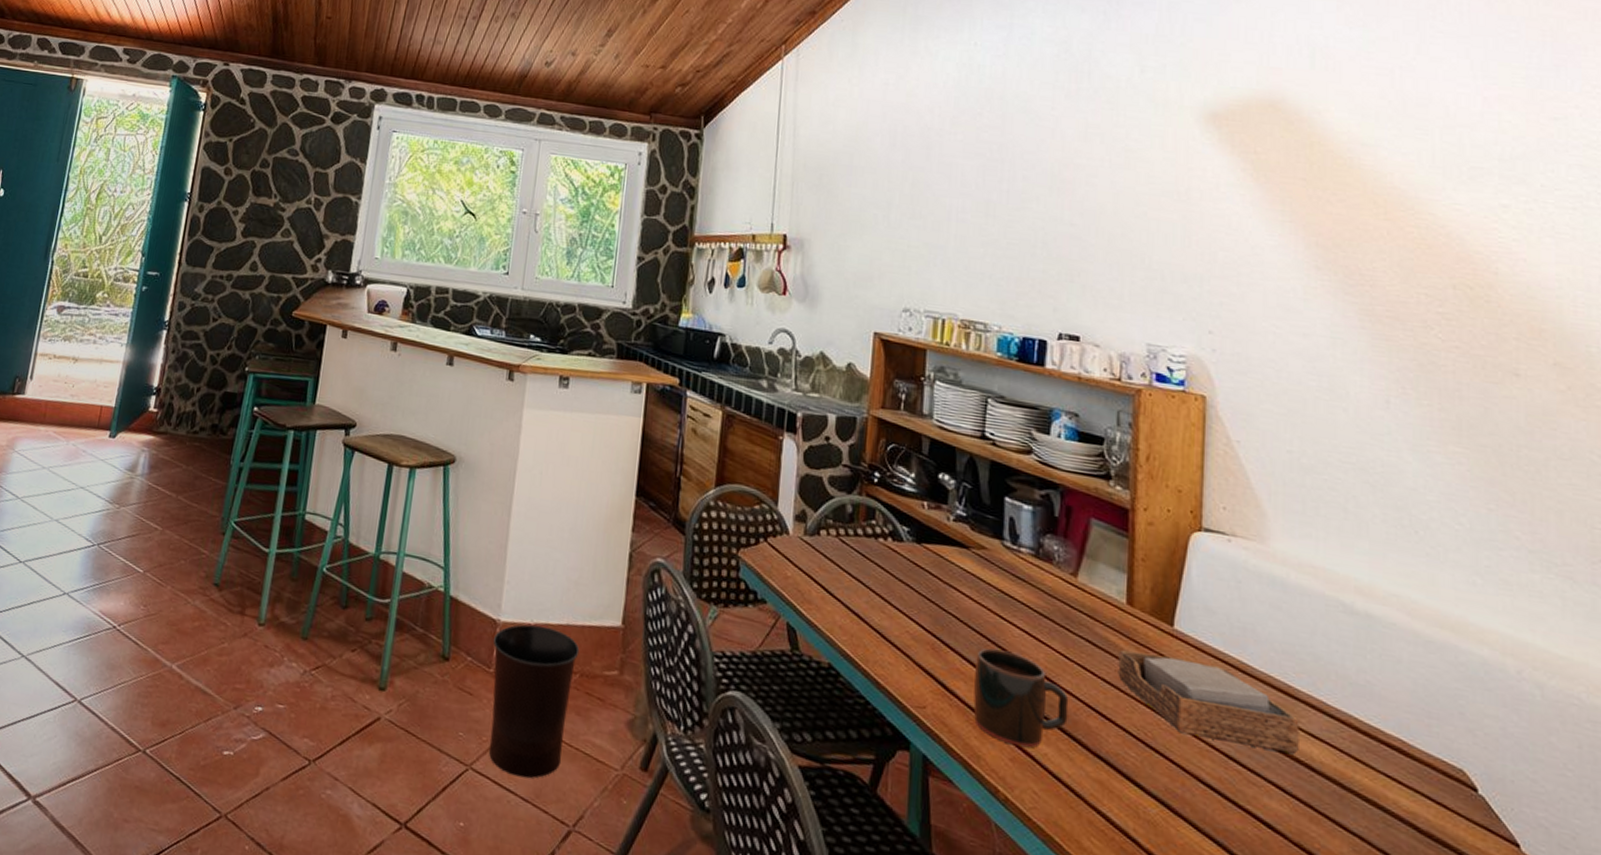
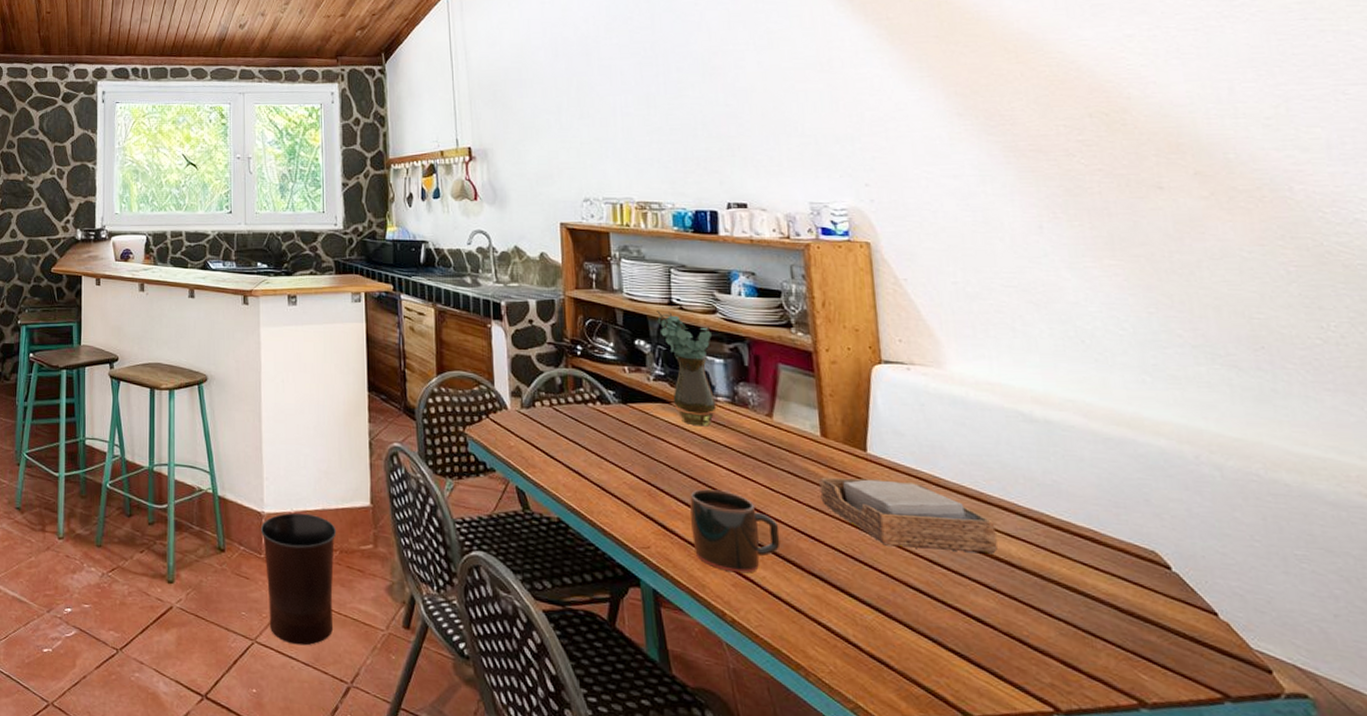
vase: none [966,442,1023,579] -> present [657,310,717,427]

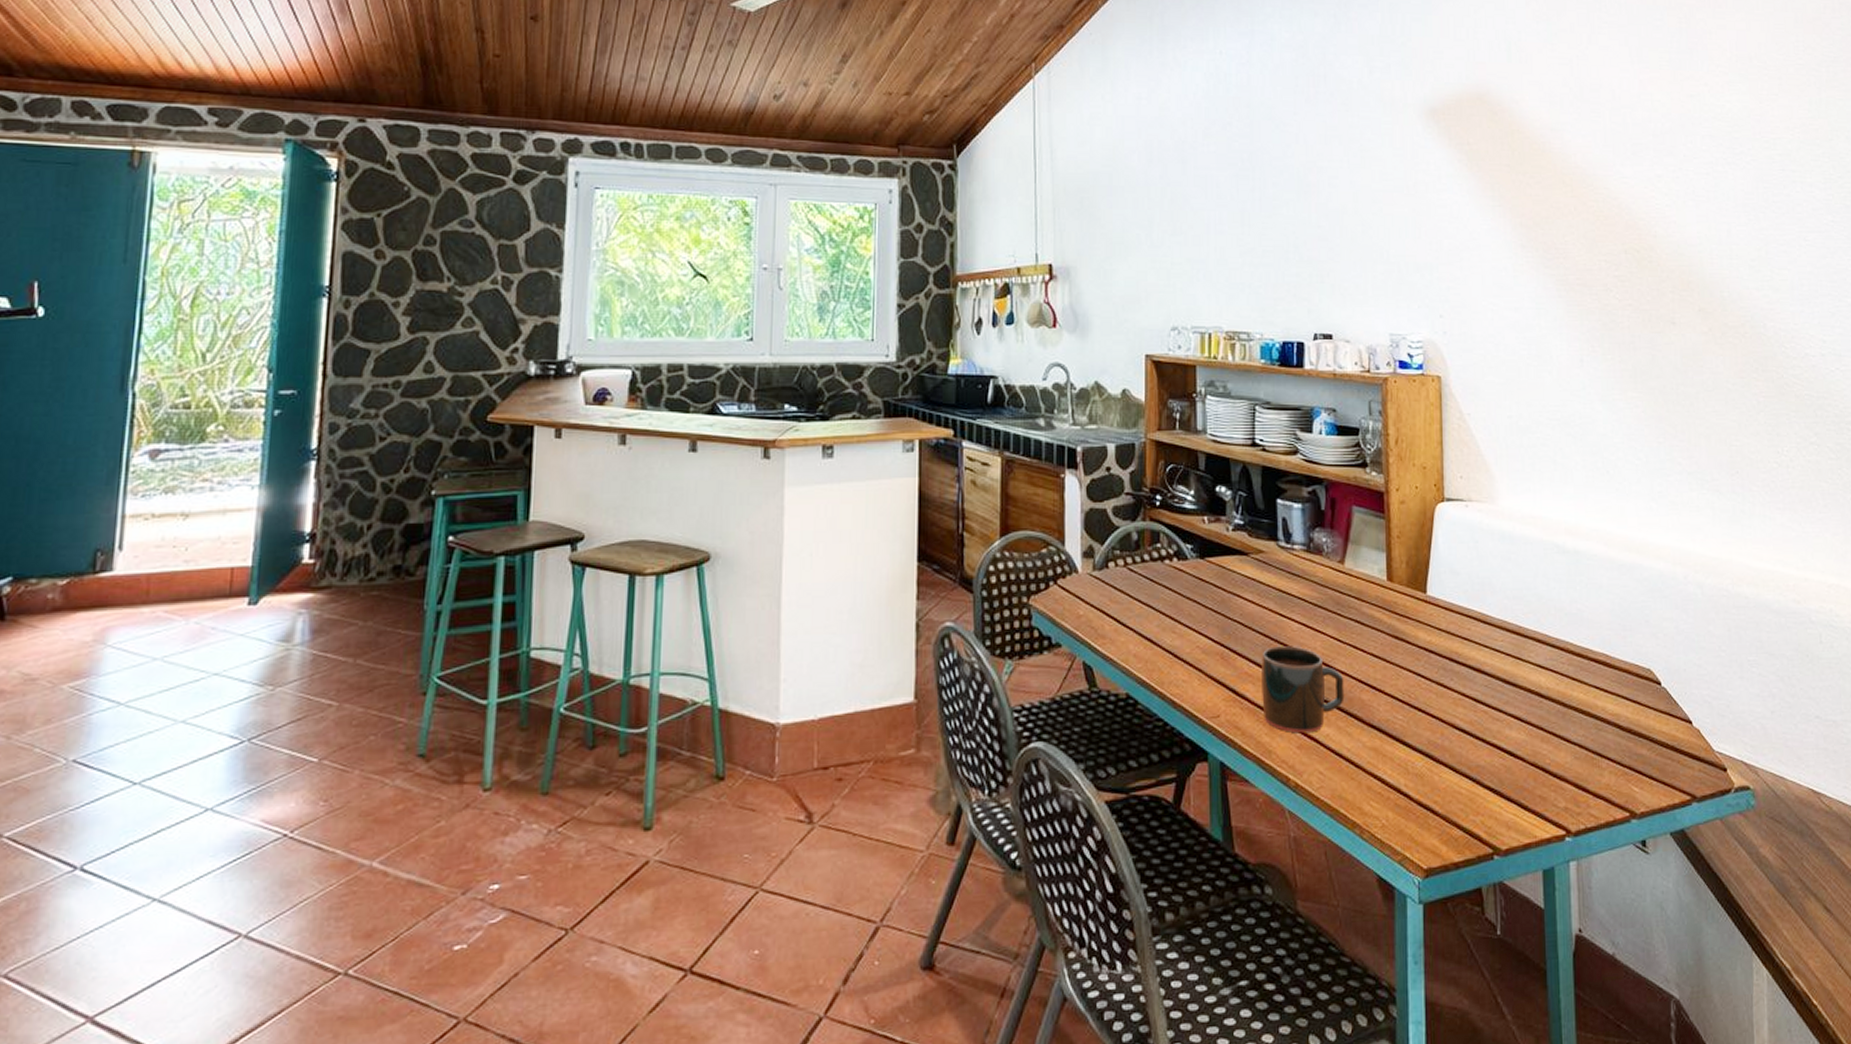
waste bin: present [260,512,337,646] -> none [773,719,871,886]
vase: present [657,310,717,427] -> none [1239,452,1292,578]
napkin holder: present [819,477,998,553] -> none [1383,621,1530,689]

